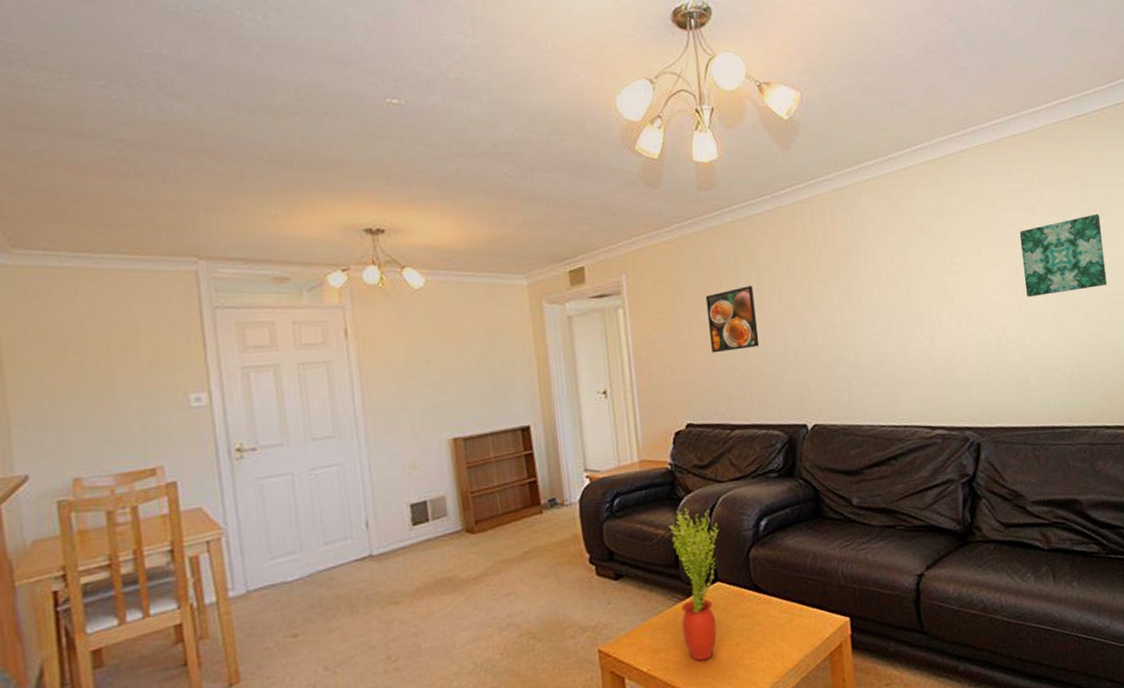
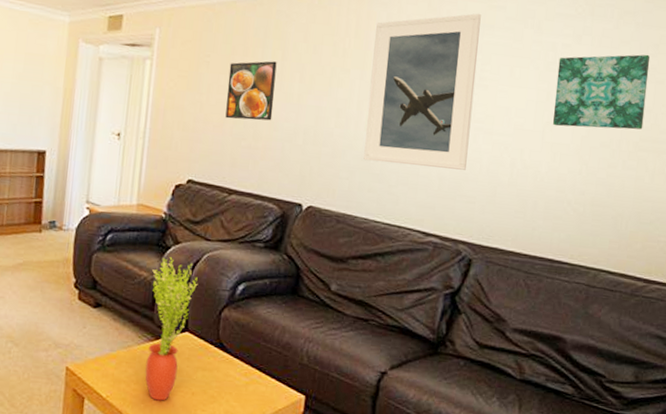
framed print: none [843,201,956,368] -> present [363,13,481,170]

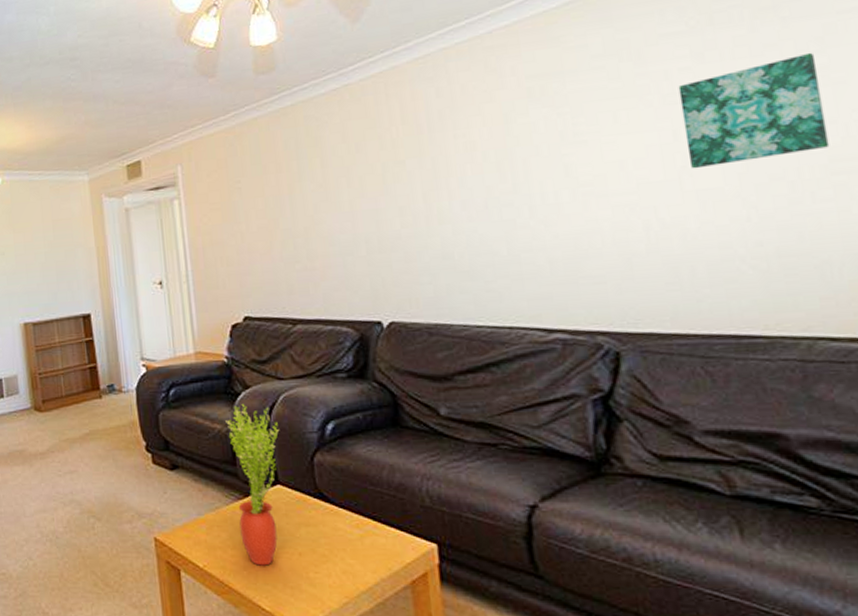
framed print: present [225,61,277,121] -> none [264,171,325,244]
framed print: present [363,13,481,170] -> none [425,60,583,258]

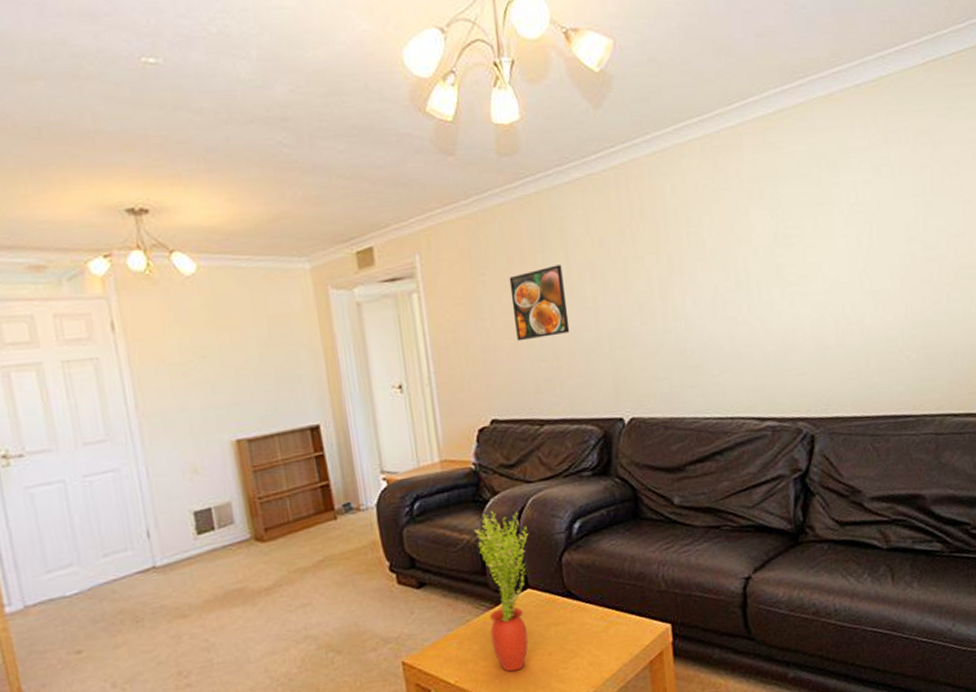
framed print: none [264,171,325,244] -> present [509,265,570,342]
wall art: present [678,52,830,169] -> none [862,174,960,272]

